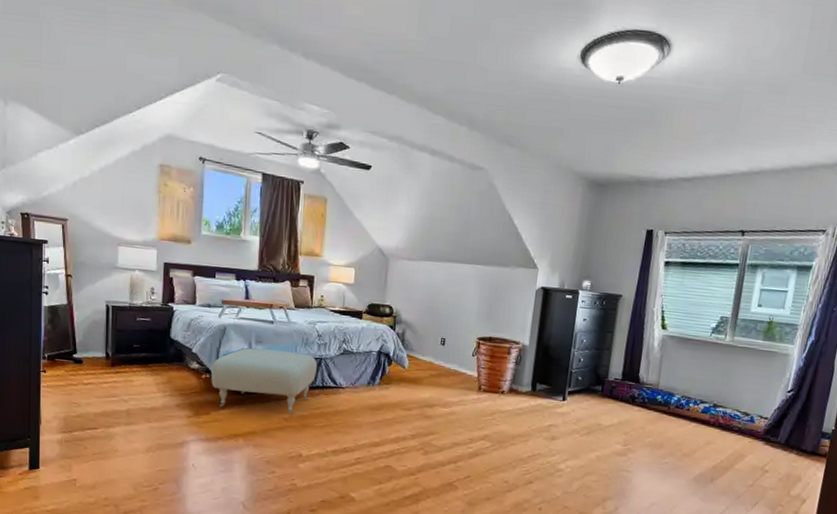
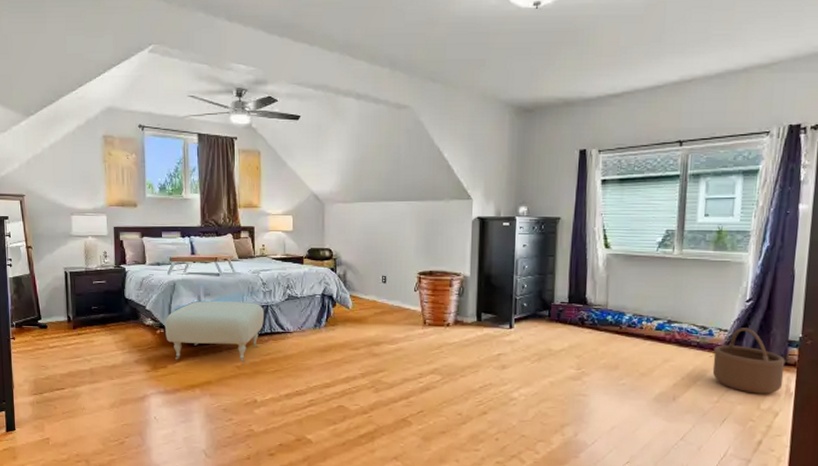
basket: none [749,416,817,482] -> present [712,328,785,394]

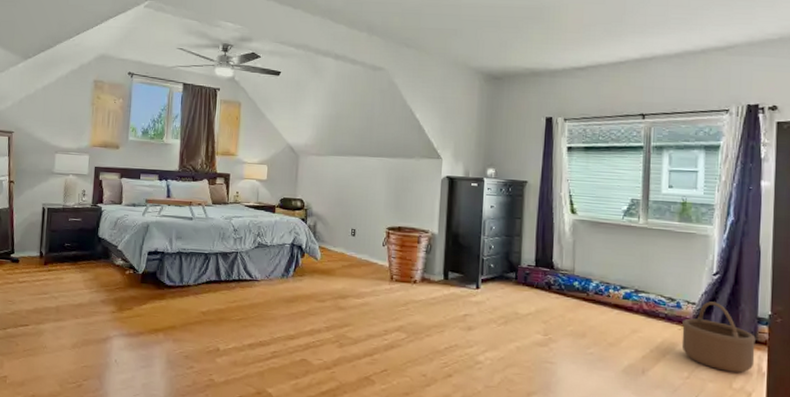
ottoman: present [164,300,265,362] -> none [134,243,234,309]

